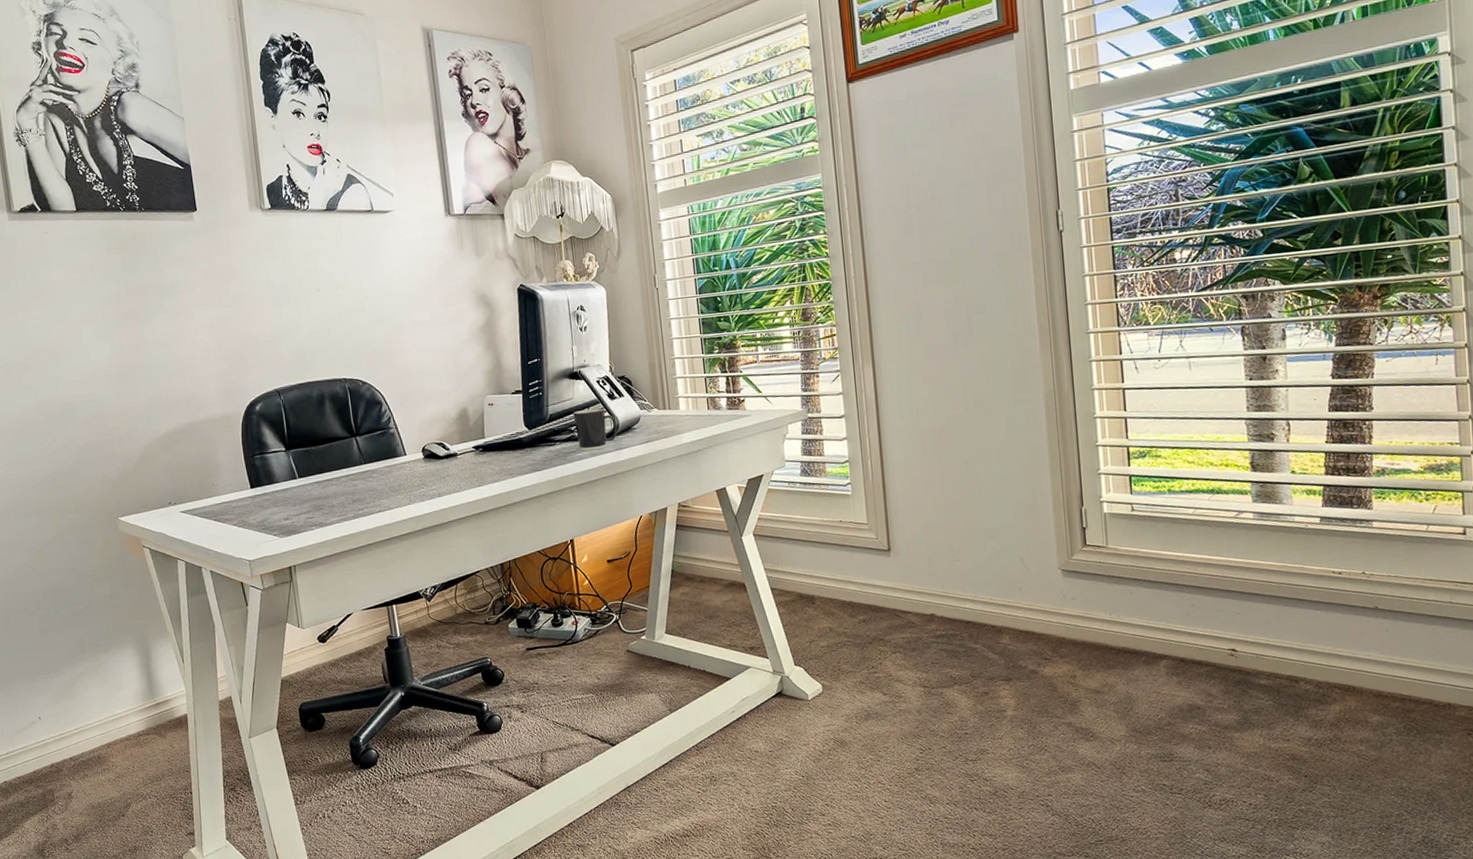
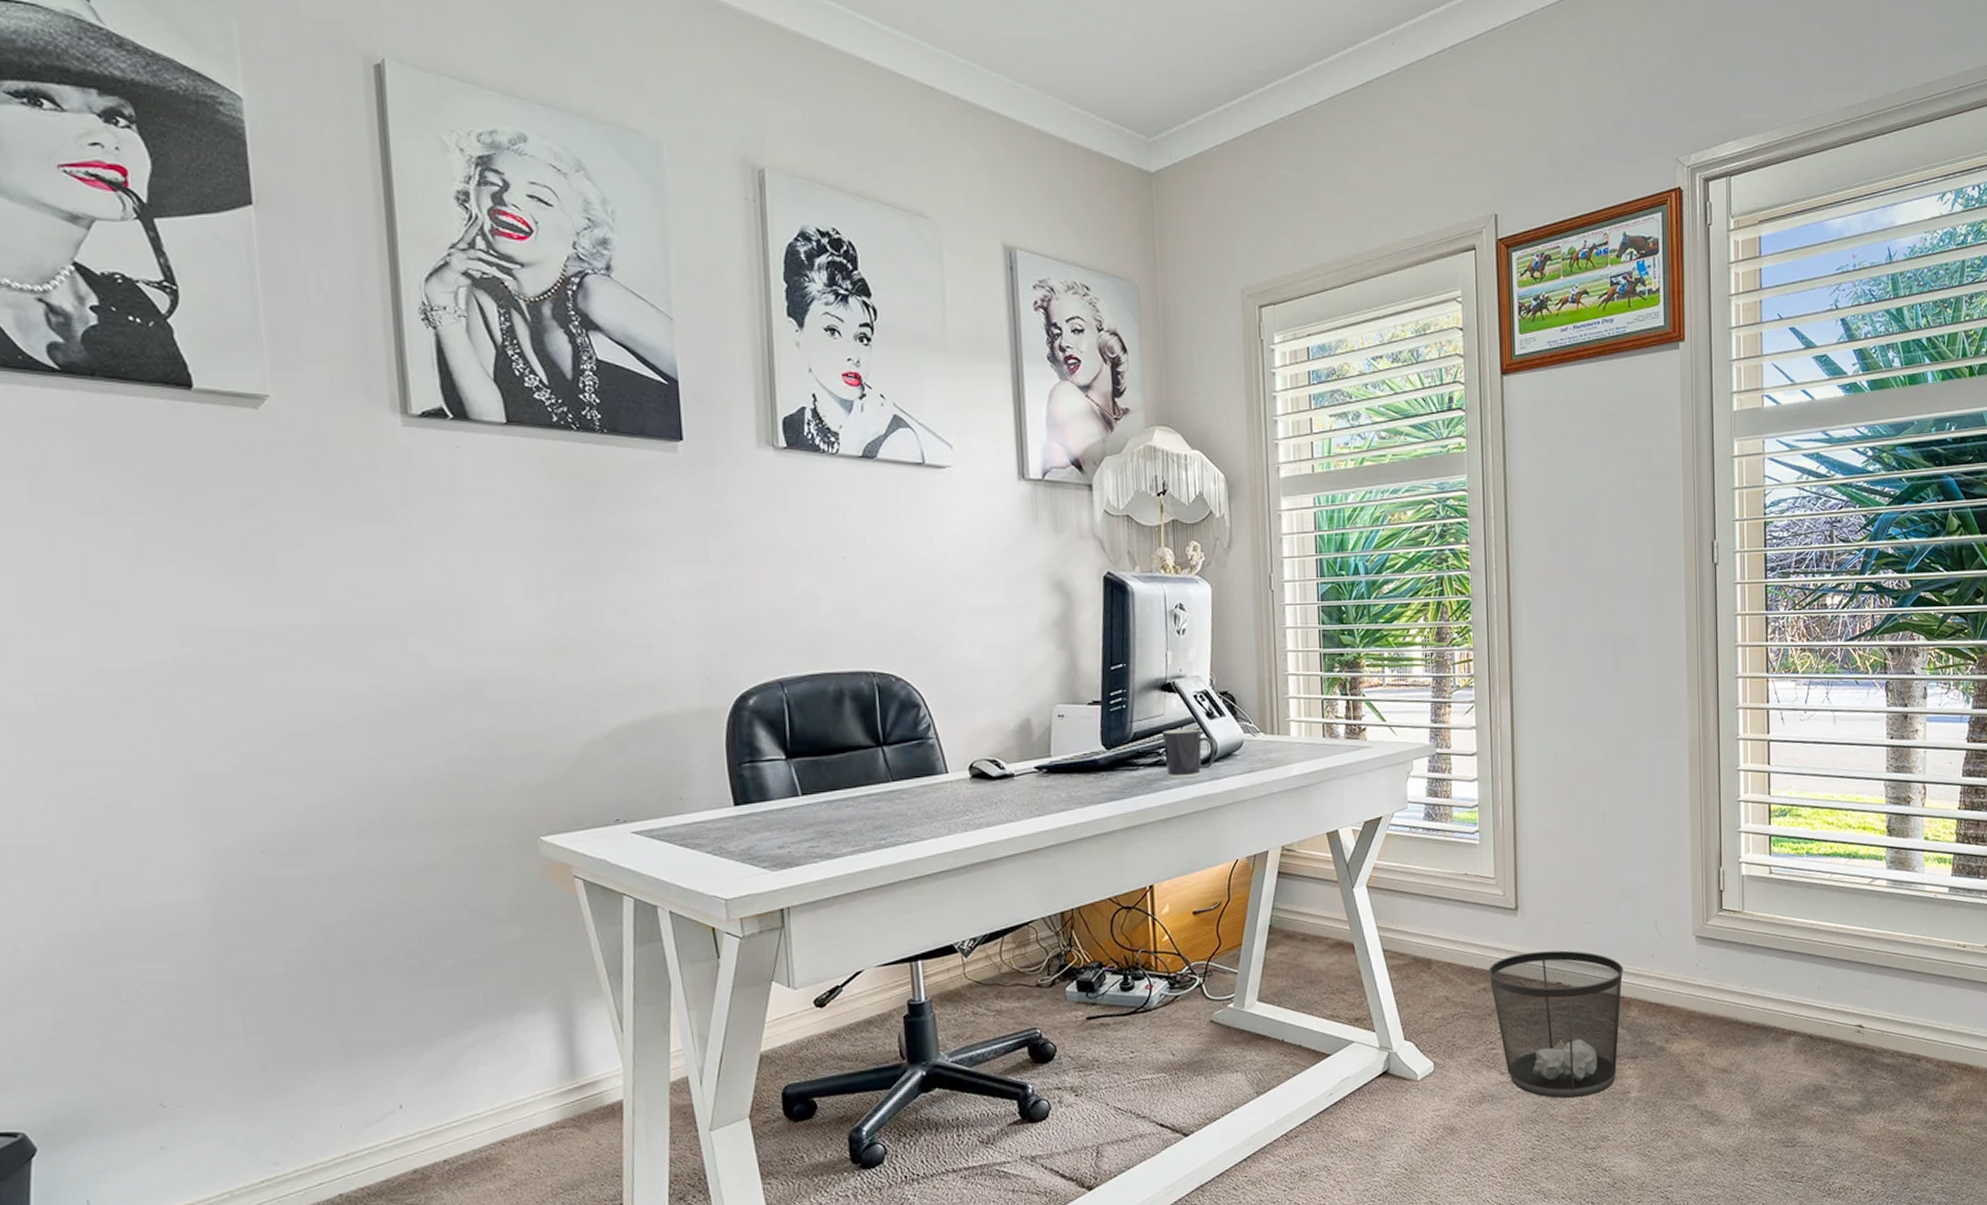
waste bin: none [866,585,994,716] -> present [1488,950,1624,1099]

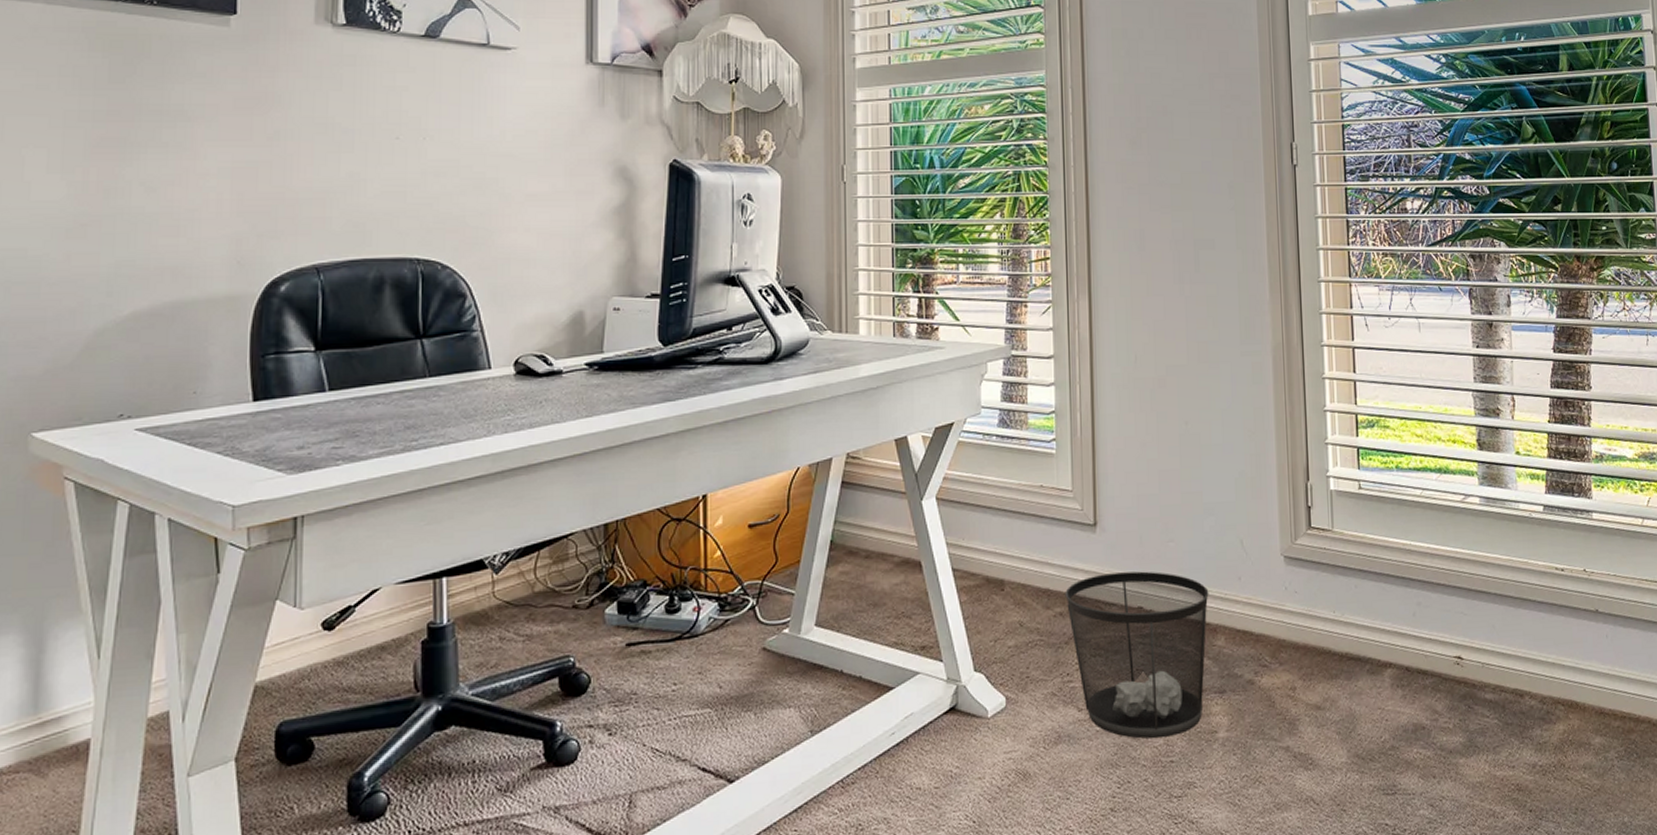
mug: present [1162,728,1215,779] -> none [723,325,779,379]

